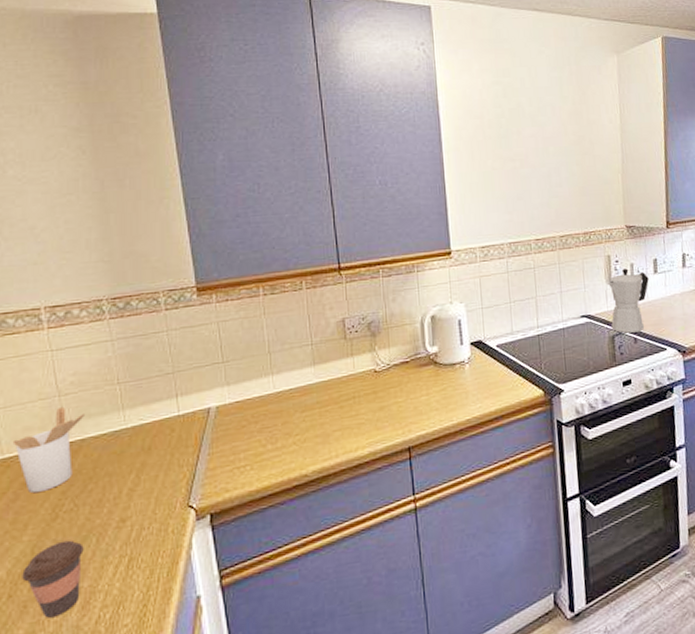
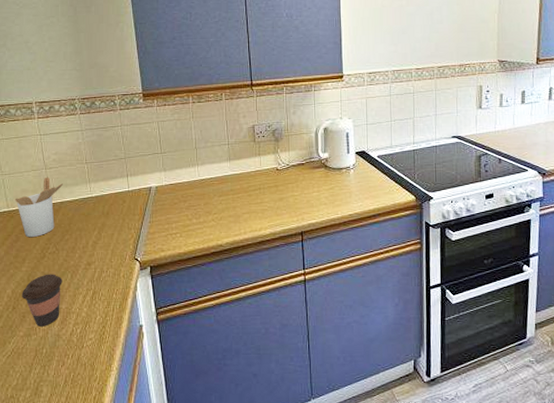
moka pot: present [607,268,649,333] -> none [477,98,516,154]

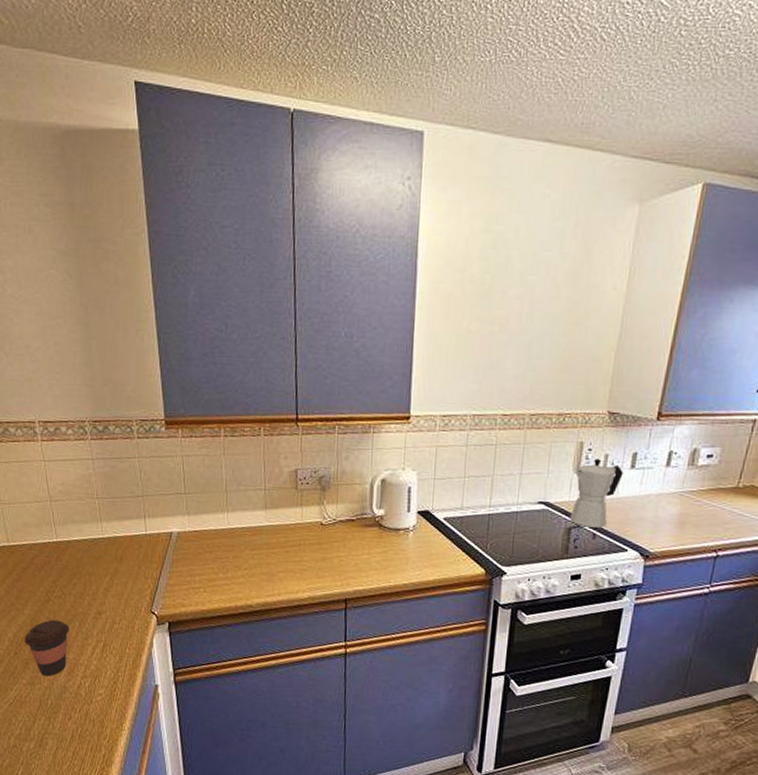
utensil holder: present [15,176,63,238] -> none [15,510,70,578]
moka pot: none [477,98,516,154] -> present [570,458,623,528]

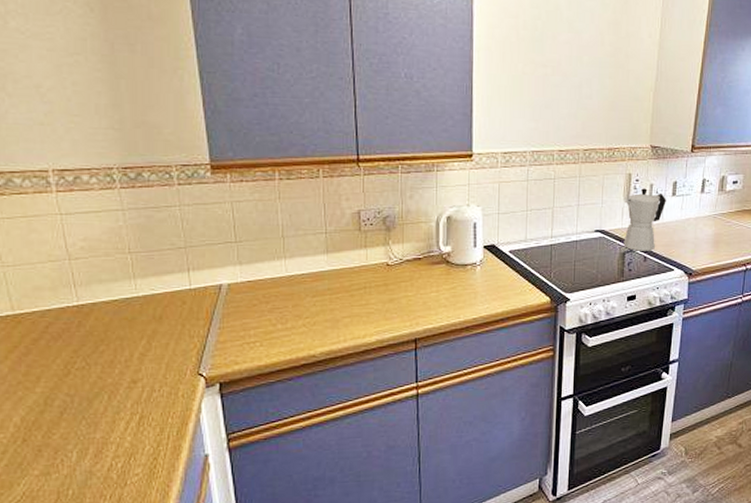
coffee cup: present [24,619,69,676] -> none [36,395,96,462]

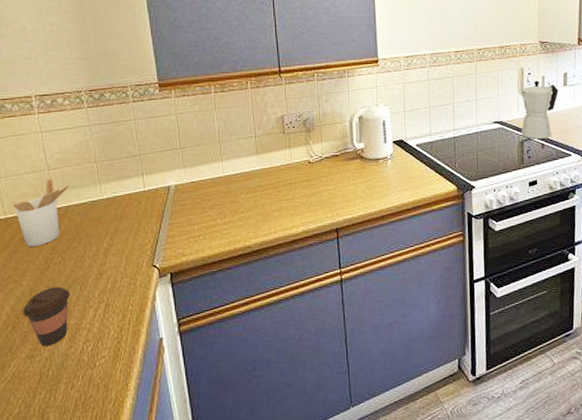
utensil holder: none [23,270,95,350] -> present [12,178,69,248]
coffee cup: none [36,395,96,462] -> present [23,286,70,346]

